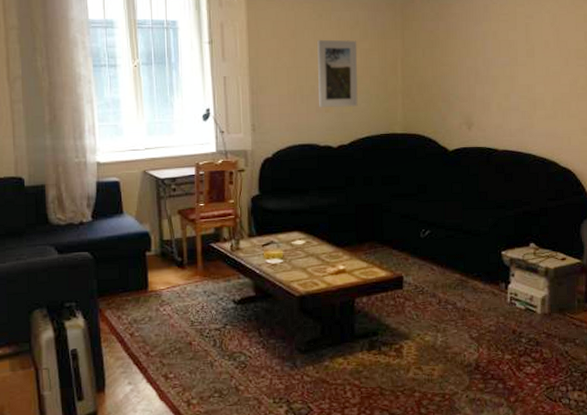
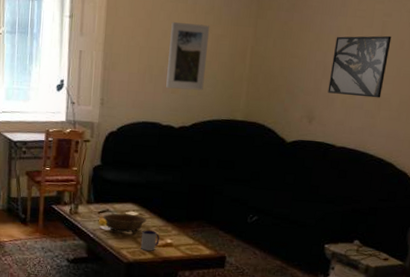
decorative bowl: none [267,243,315,265] -> present [103,213,147,233]
mug: none [311,258,332,281] -> present [140,230,160,251]
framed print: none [482,37,536,99] -> present [328,35,392,98]

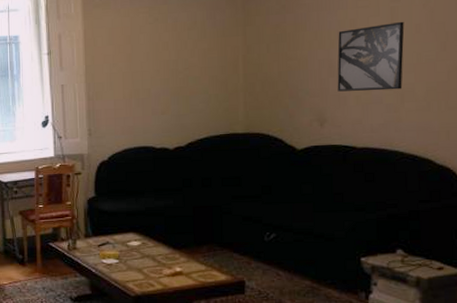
decorative bowl: present [103,213,147,233] -> none [103,244,151,265]
mug: present [140,230,160,251] -> none [147,260,168,282]
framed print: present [166,22,210,91] -> none [153,41,196,111]

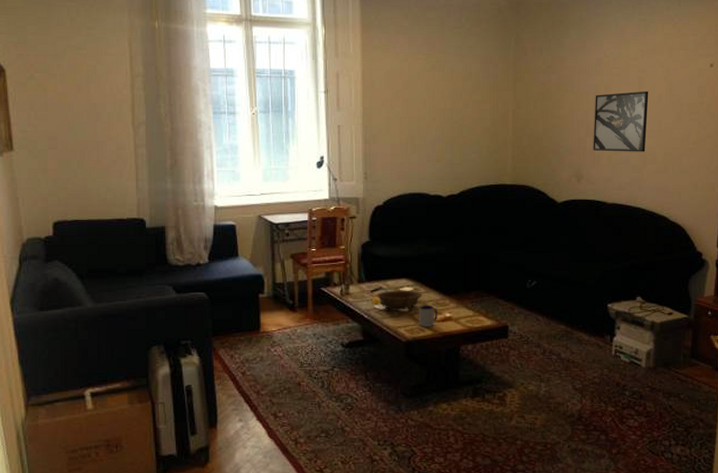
decorative bowl: none [103,244,151,265] -> present [376,290,423,310]
mug: none [147,260,168,282] -> present [418,306,438,327]

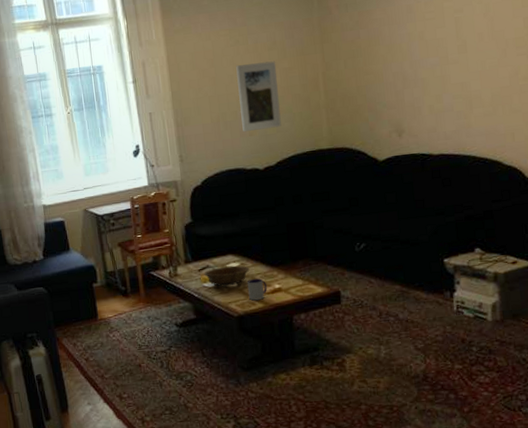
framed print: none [430,91,469,158] -> present [236,61,282,133]
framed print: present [593,90,649,152] -> none [409,31,470,102]

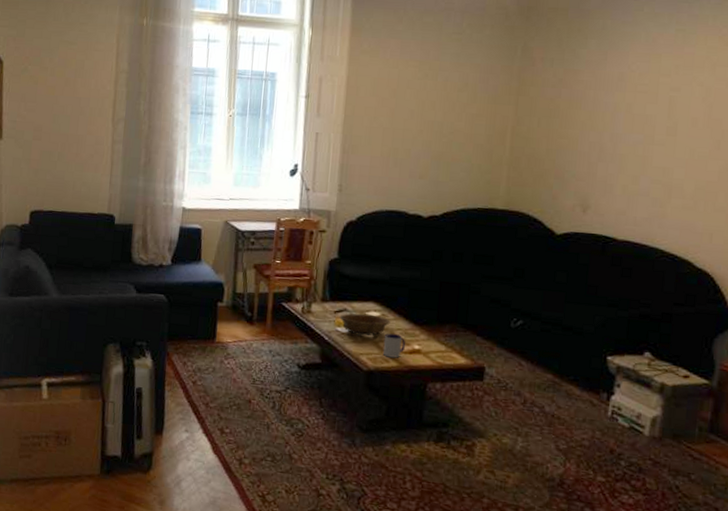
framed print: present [236,61,282,133] -> none [413,101,464,176]

